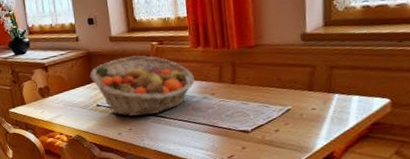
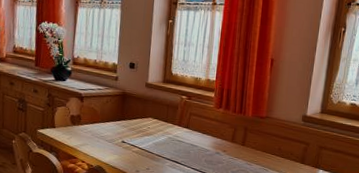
fruit basket: present [90,55,195,117] -> none [121,103,212,160]

